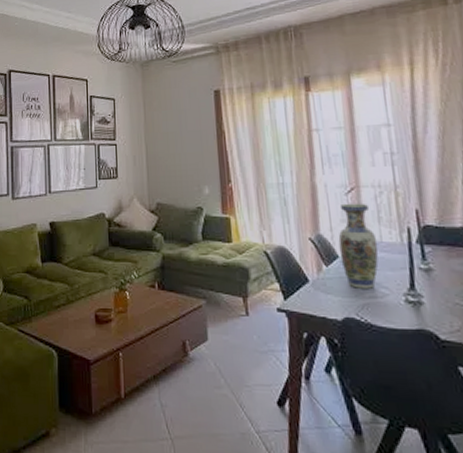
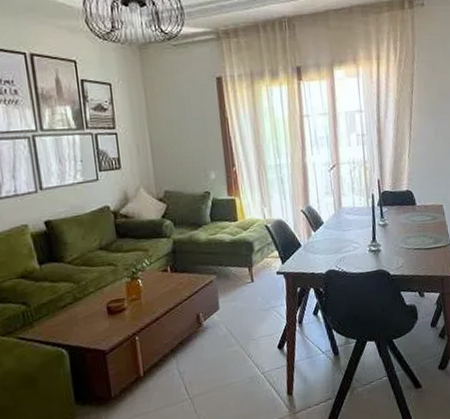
vase: present [338,203,379,288] -> none [323,177,352,246]

